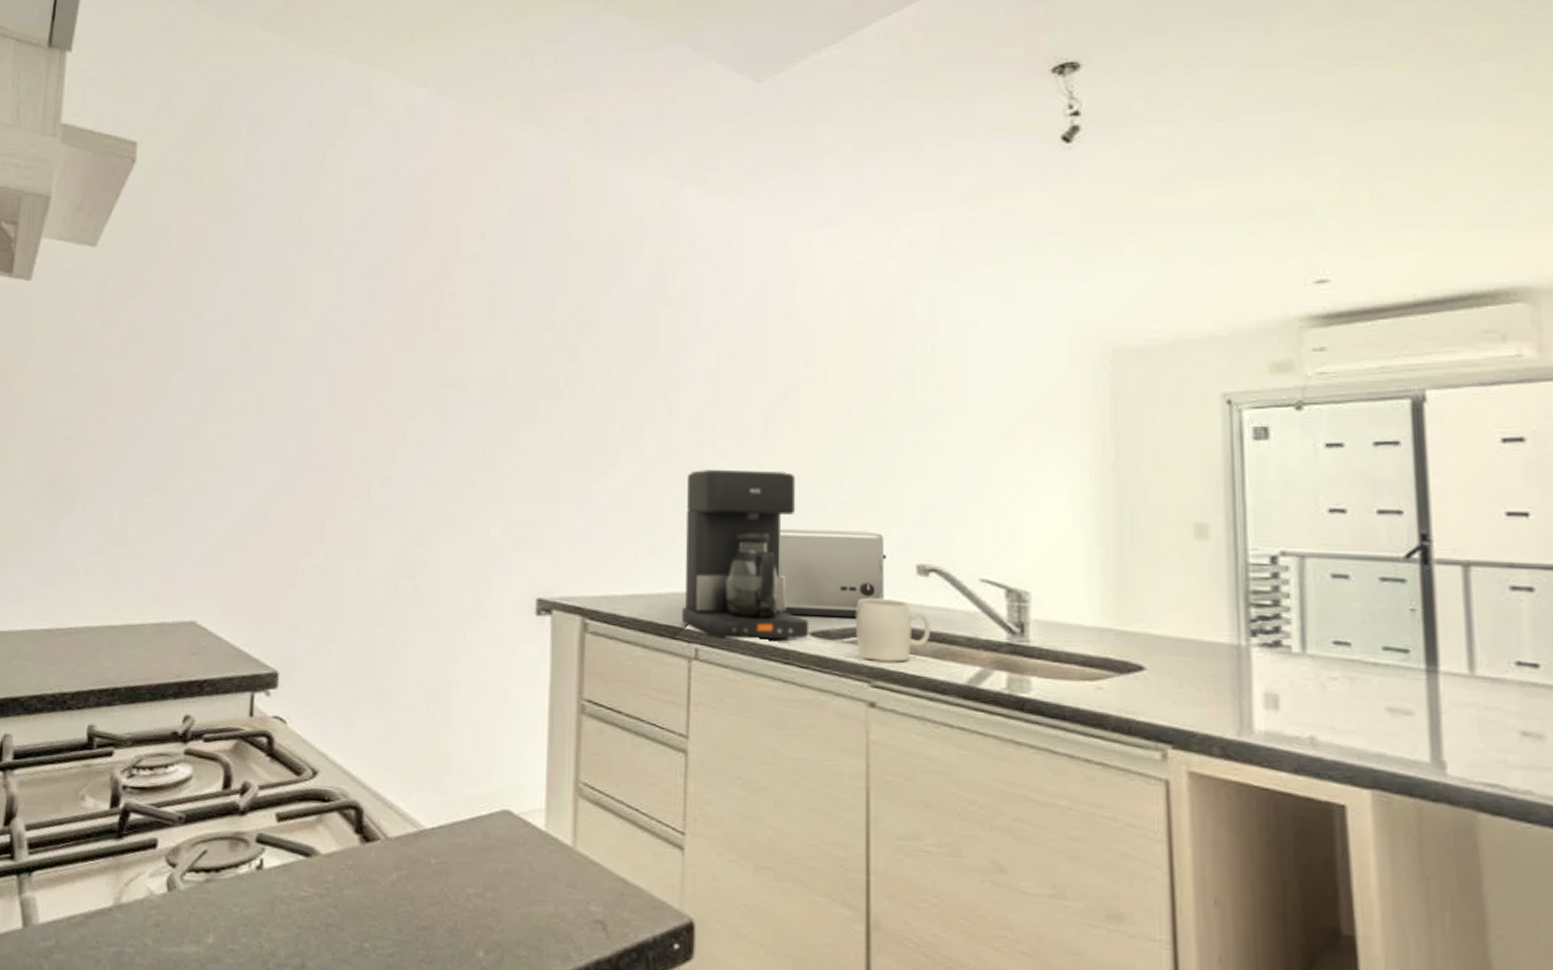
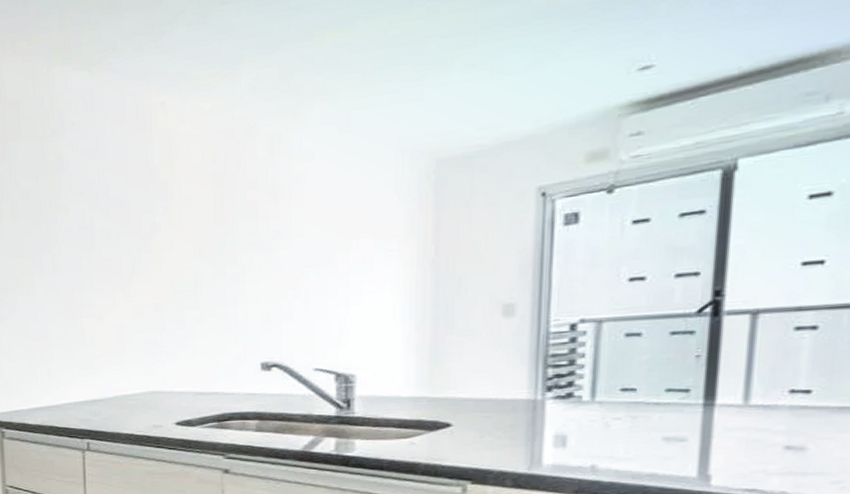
coffee maker: present [682,469,810,640] -> none [72,300,175,434]
toaster: present [779,528,887,617] -> none [147,340,236,411]
mug: present [856,598,931,662] -> none [212,391,273,439]

